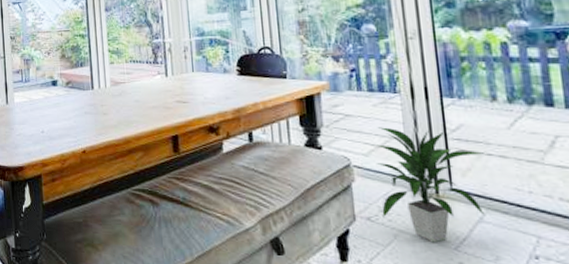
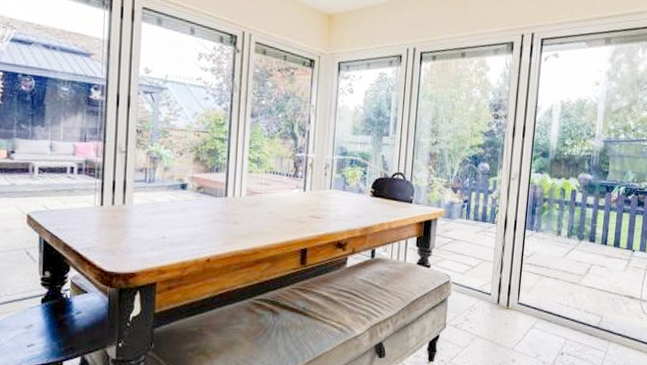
indoor plant: present [377,127,486,243] -> none [466,251,544,345]

